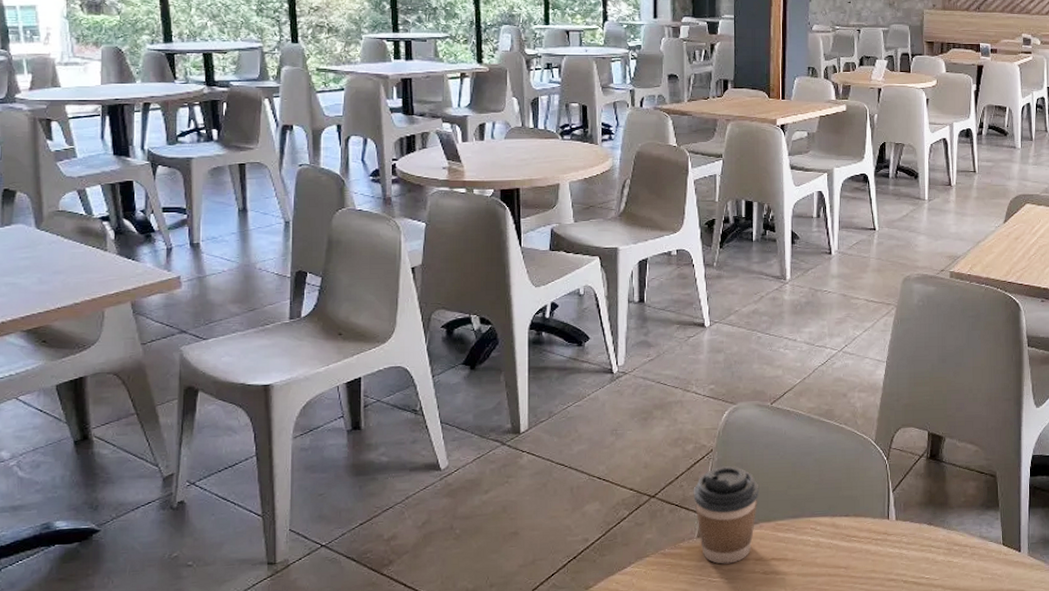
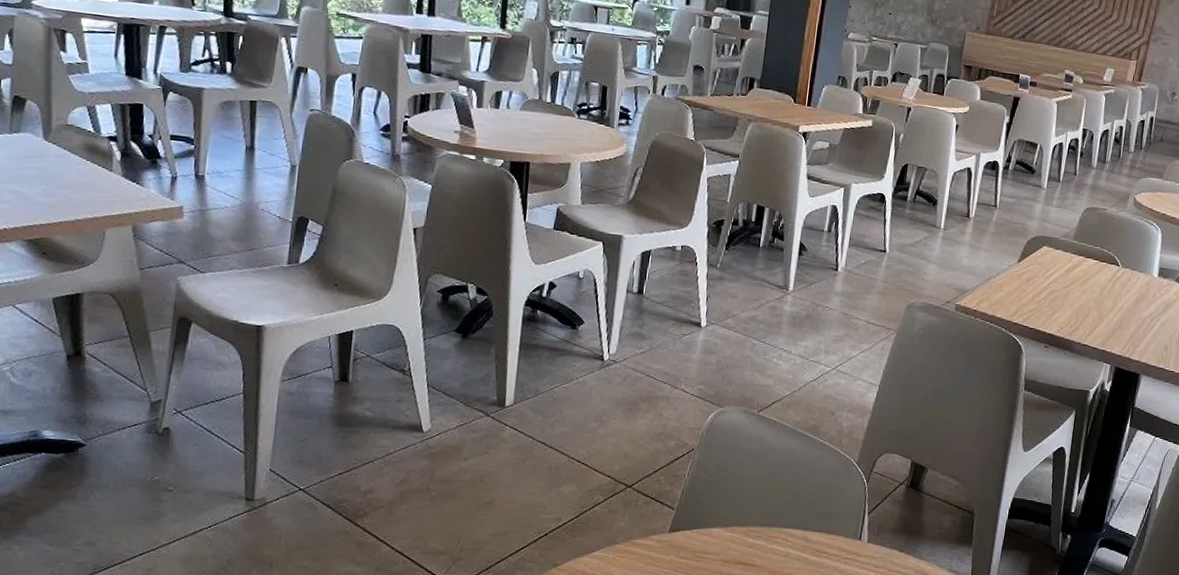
coffee cup: present [693,465,759,564] -> none [669,466,736,562]

